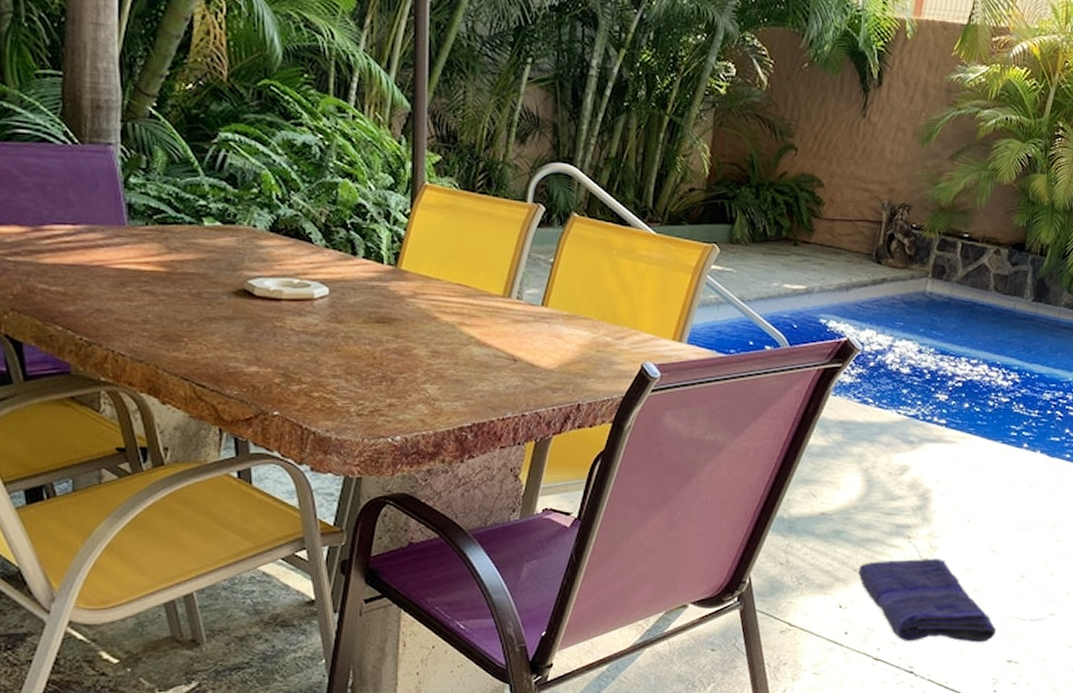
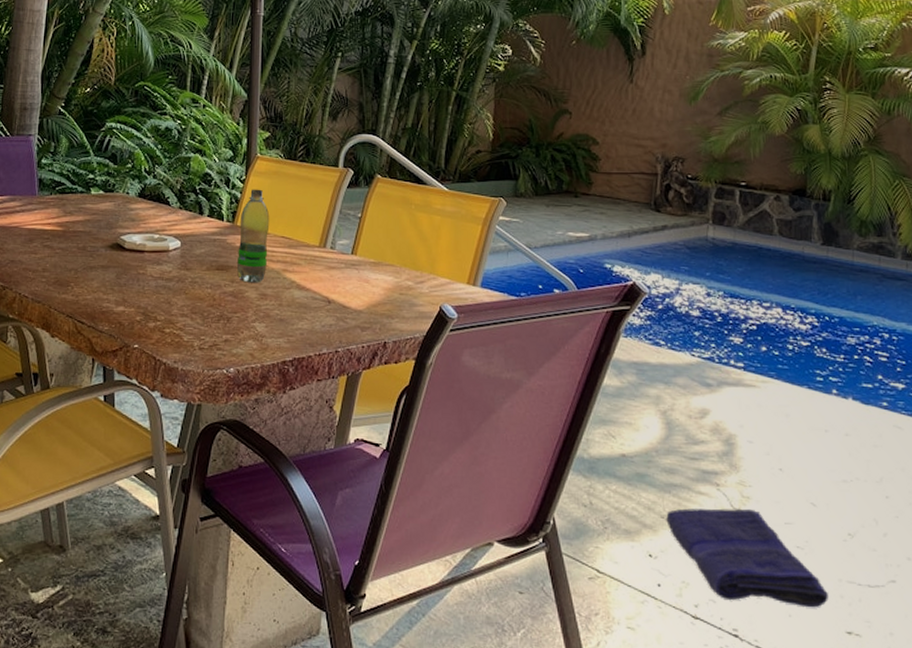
bottle: none [403,225,442,339] -> present [237,189,270,283]

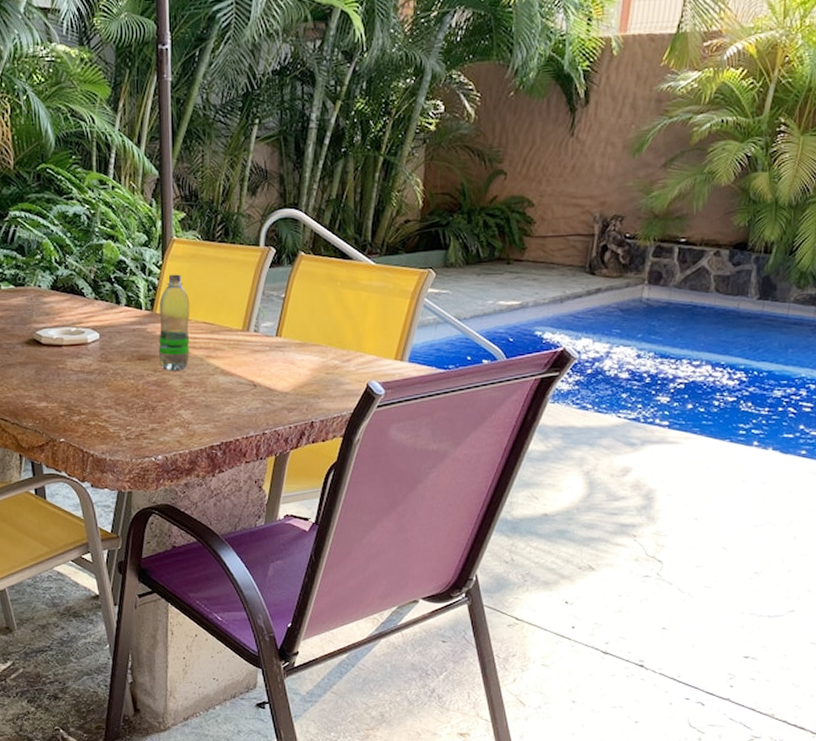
towel: present [666,508,828,607] -> none [583,555,730,637]

